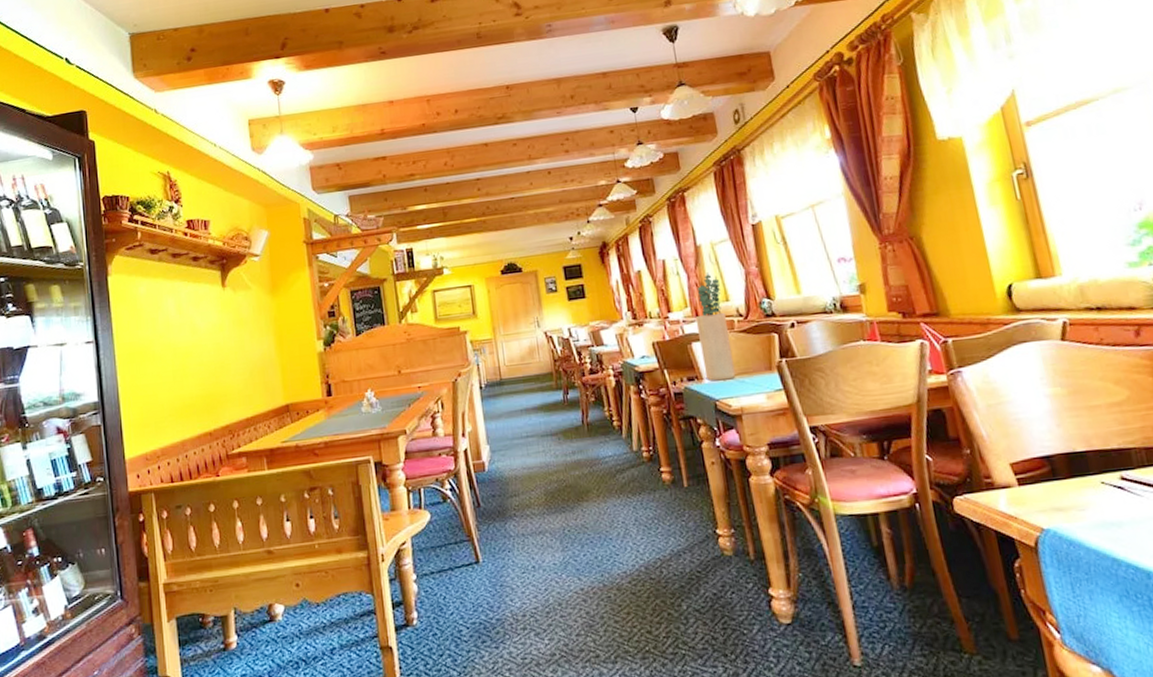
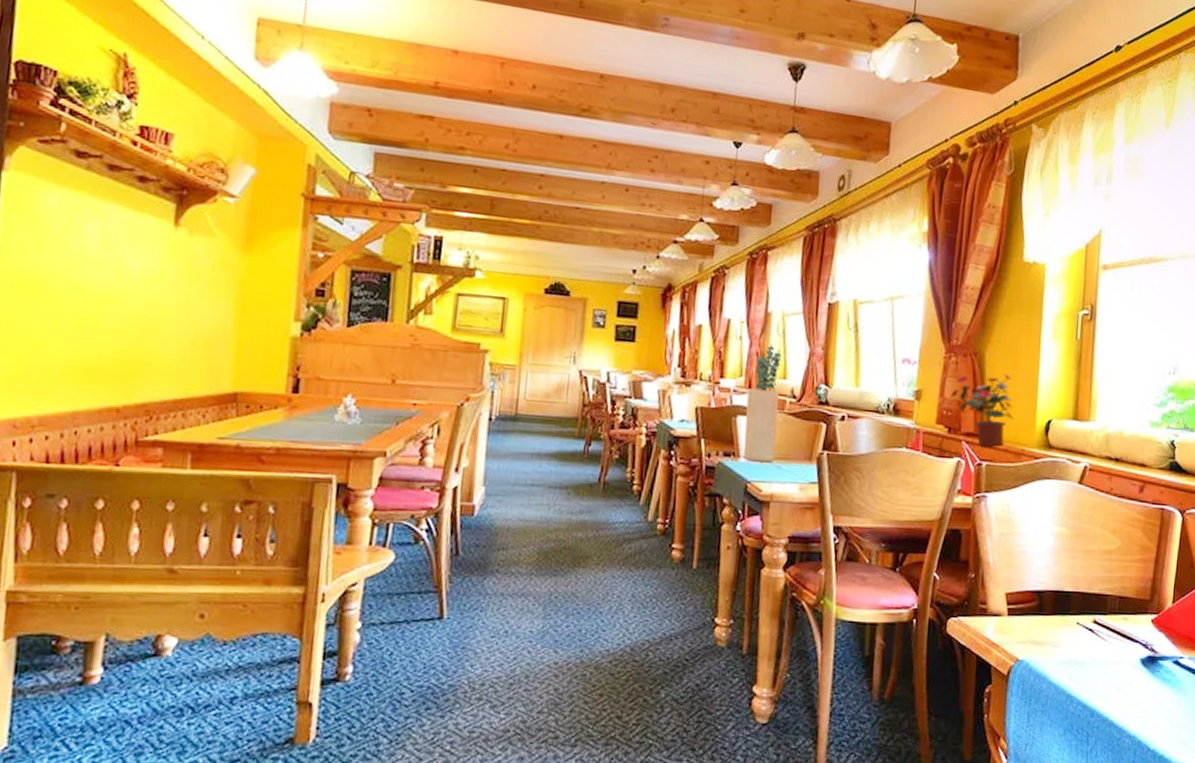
potted flower: none [896,249,969,324] -> present [950,373,1013,447]

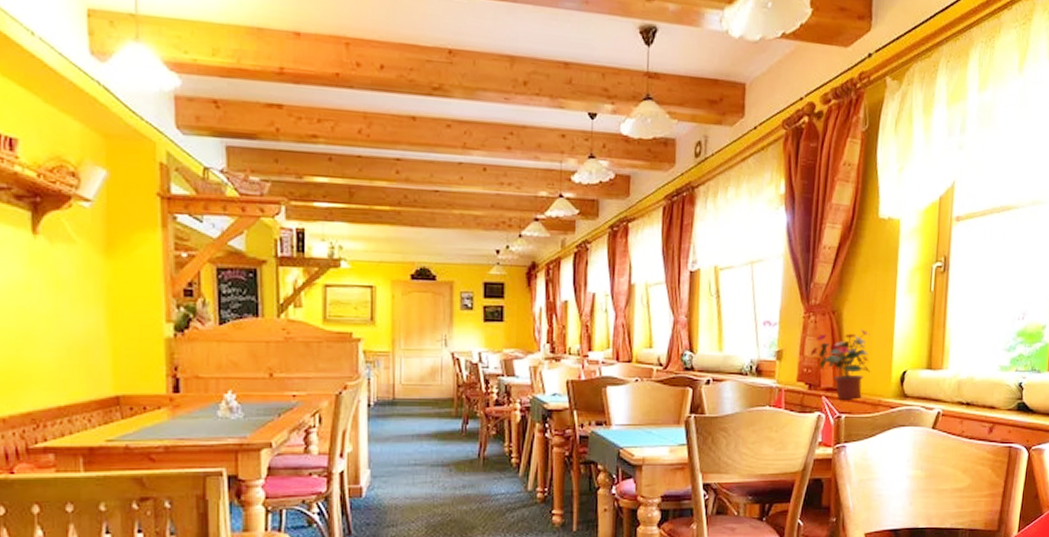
vase: present [743,343,781,463] -> none [614,314,646,429]

